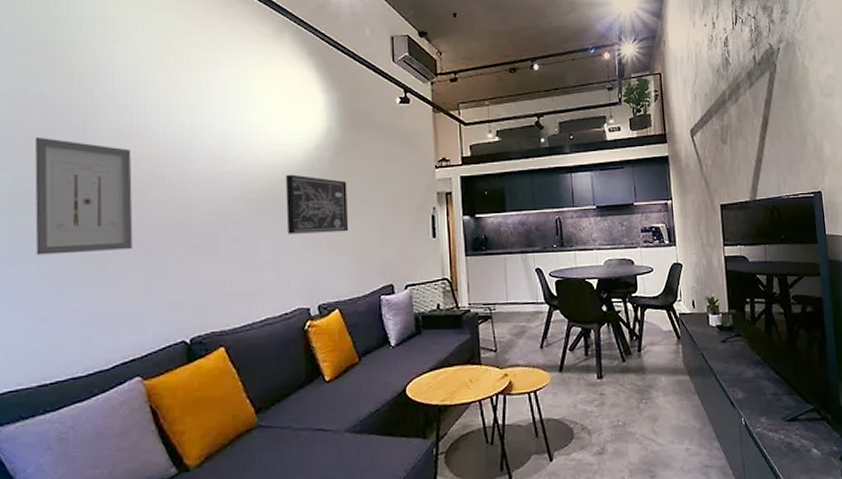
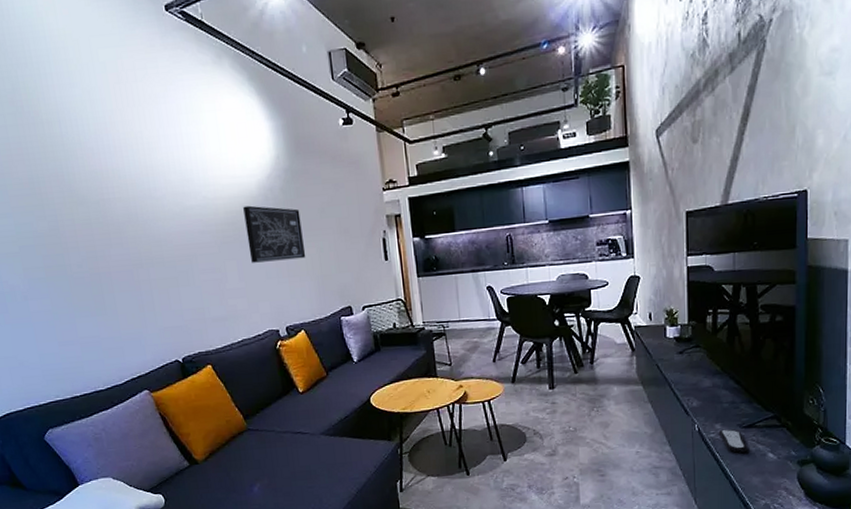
wall art: present [34,137,133,255] -> none [24,184,122,291]
remote control: none [764,422,793,449] -> present [718,429,747,453]

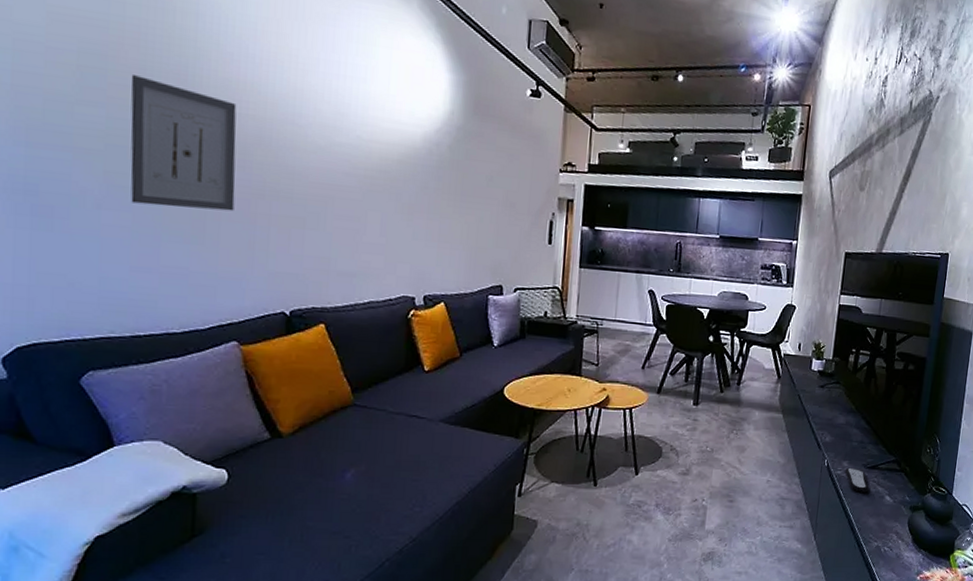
wall art: none [24,184,122,291] -> present [130,75,237,212]
wall art: present [243,205,306,263] -> none [398,156,465,225]

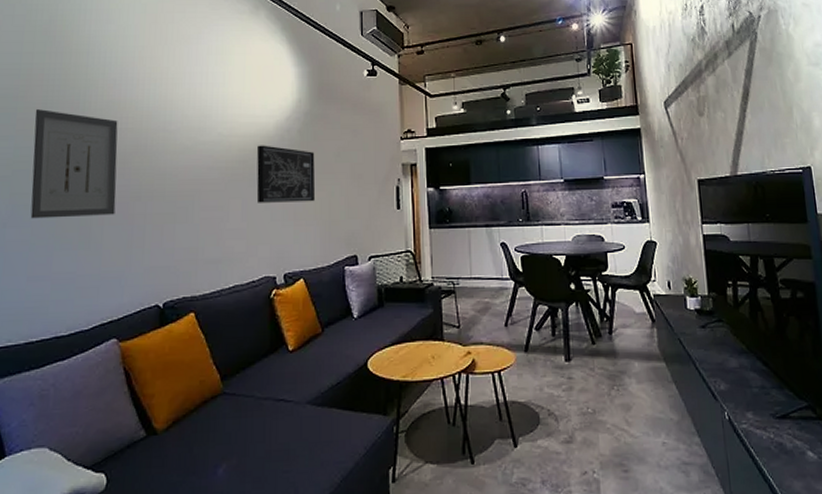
wall art: none [398,156,465,225] -> present [256,145,316,203]
remote control: present [844,467,869,493] -> none [750,419,784,449]

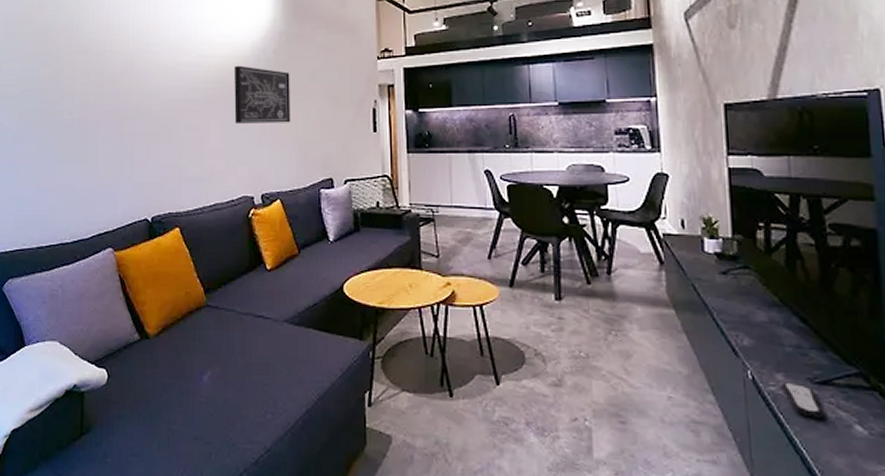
wall art: present [30,109,118,219] -> none [36,33,108,135]
remote control: none [750,419,784,449] -> present [780,382,824,419]

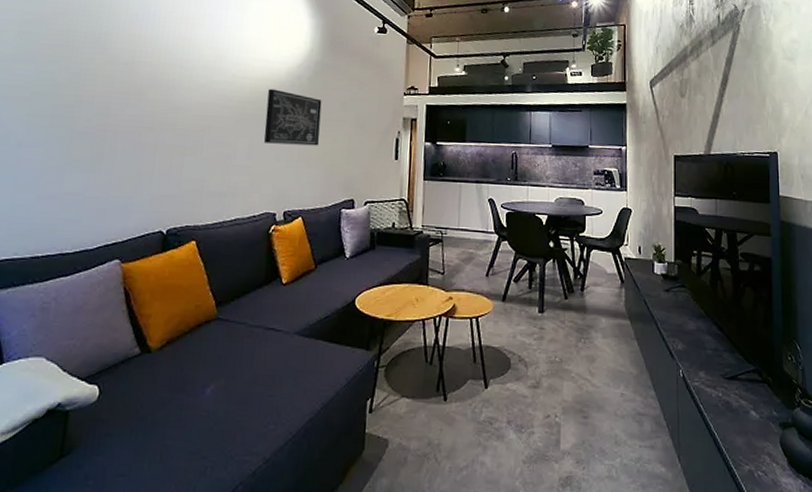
remote control: present [780,382,824,419] -> none [702,378,730,407]

